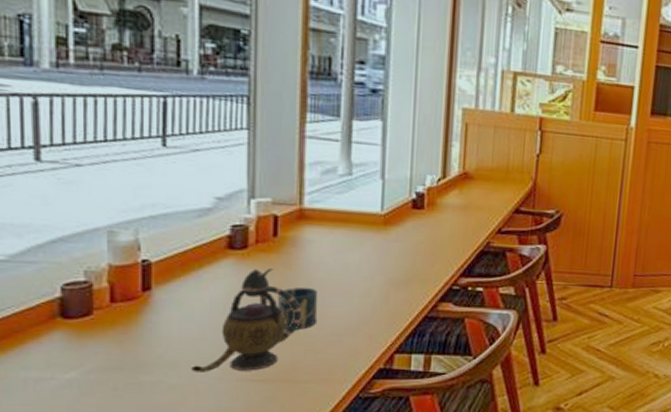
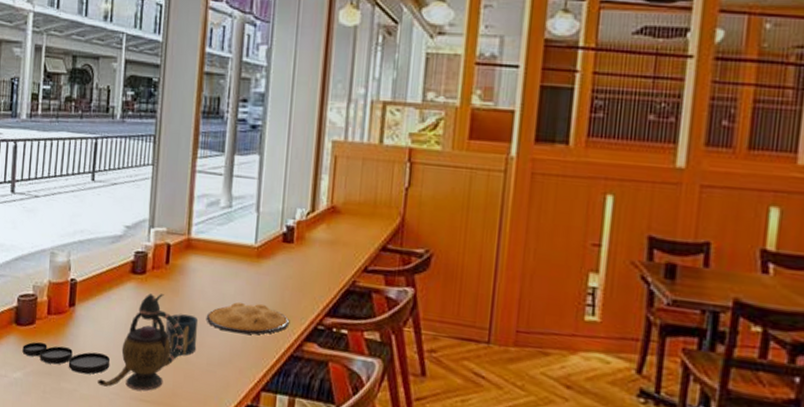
plate: none [75,335,207,363] -> present [22,341,111,375]
plate: none [327,270,423,302] -> present [206,302,290,335]

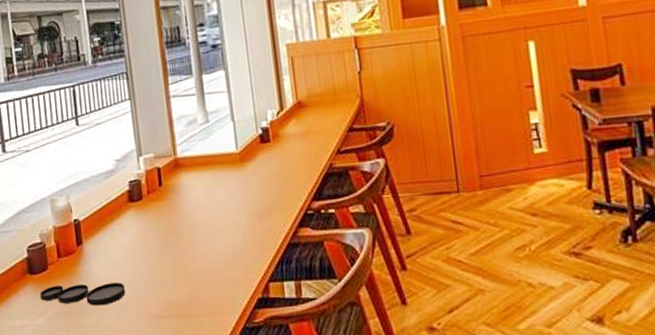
teapot: present [97,293,184,391] -> none [116,214,190,313]
cup: present [165,314,199,356] -> none [170,228,203,268]
plate: present [206,302,290,335] -> none [205,202,282,236]

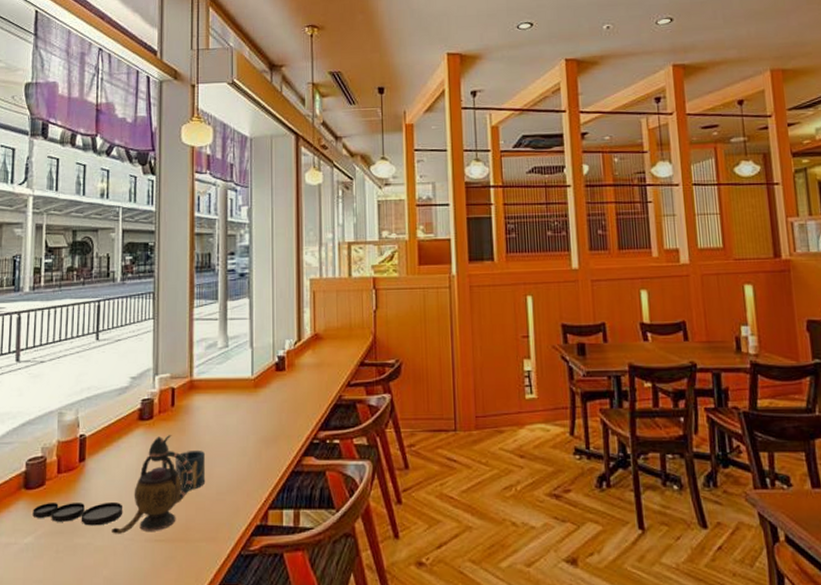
teapot: none [116,214,190,313] -> present [110,435,193,534]
cup: none [170,228,203,268] -> present [175,451,206,490]

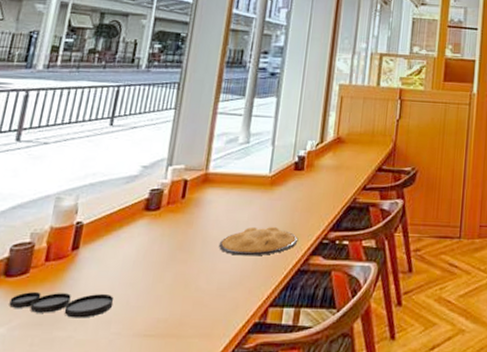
teapot: present [110,435,193,534] -> none [96,227,196,328]
cup: present [175,451,206,490] -> none [176,244,211,285]
plate: none [212,429,289,460] -> present [218,226,298,256]

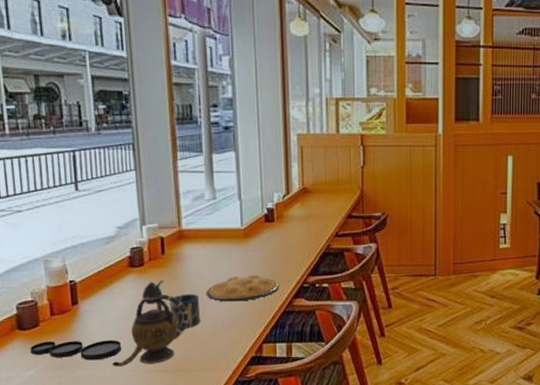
teapot: none [96,227,196,328] -> present [111,280,189,367]
cup: none [176,244,211,285] -> present [170,294,201,328]

